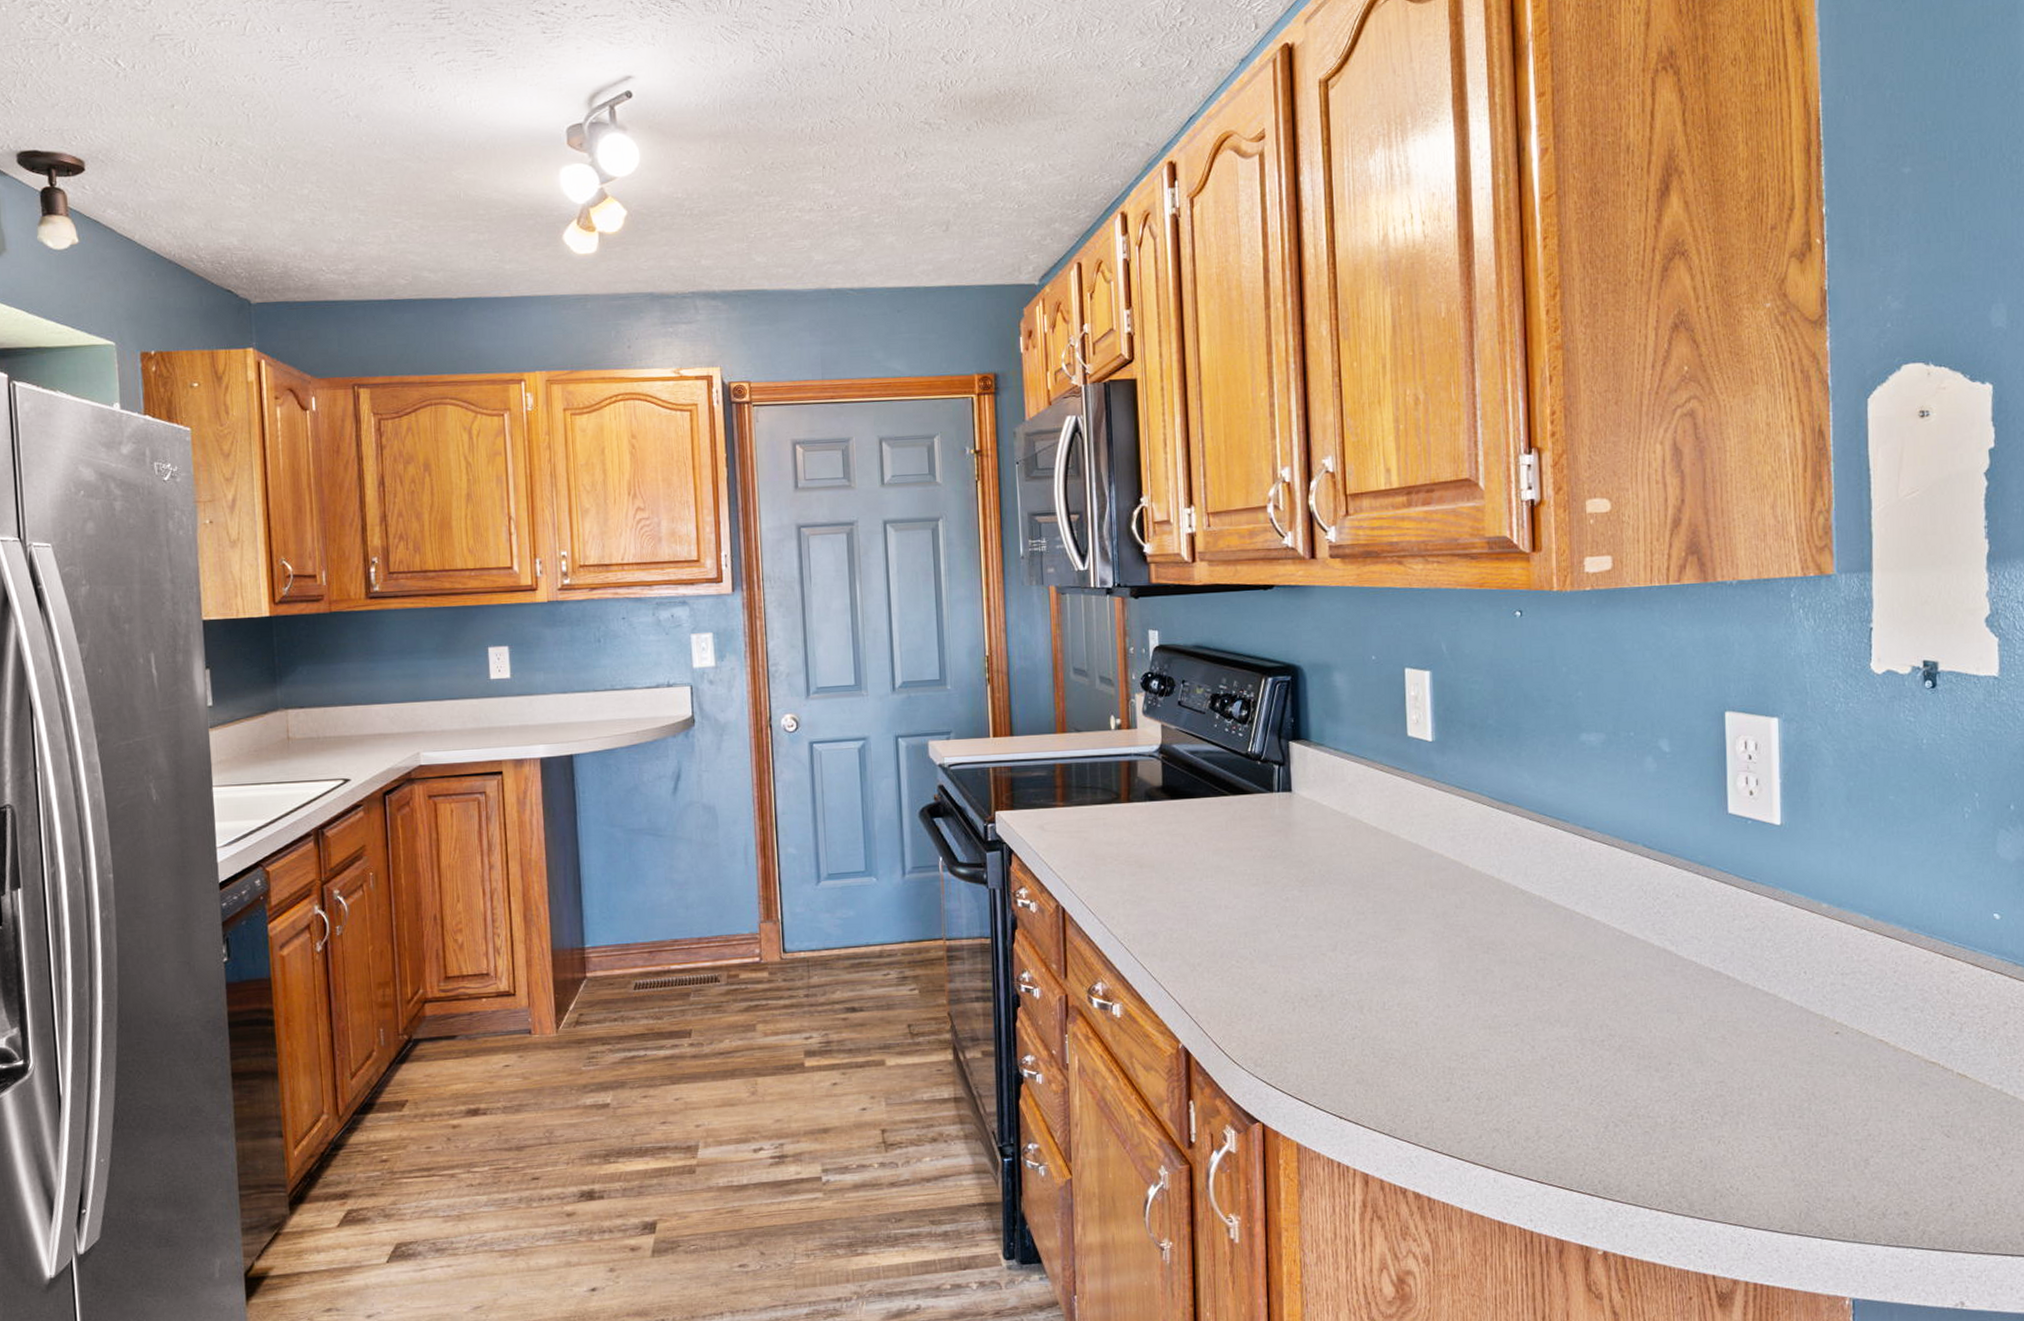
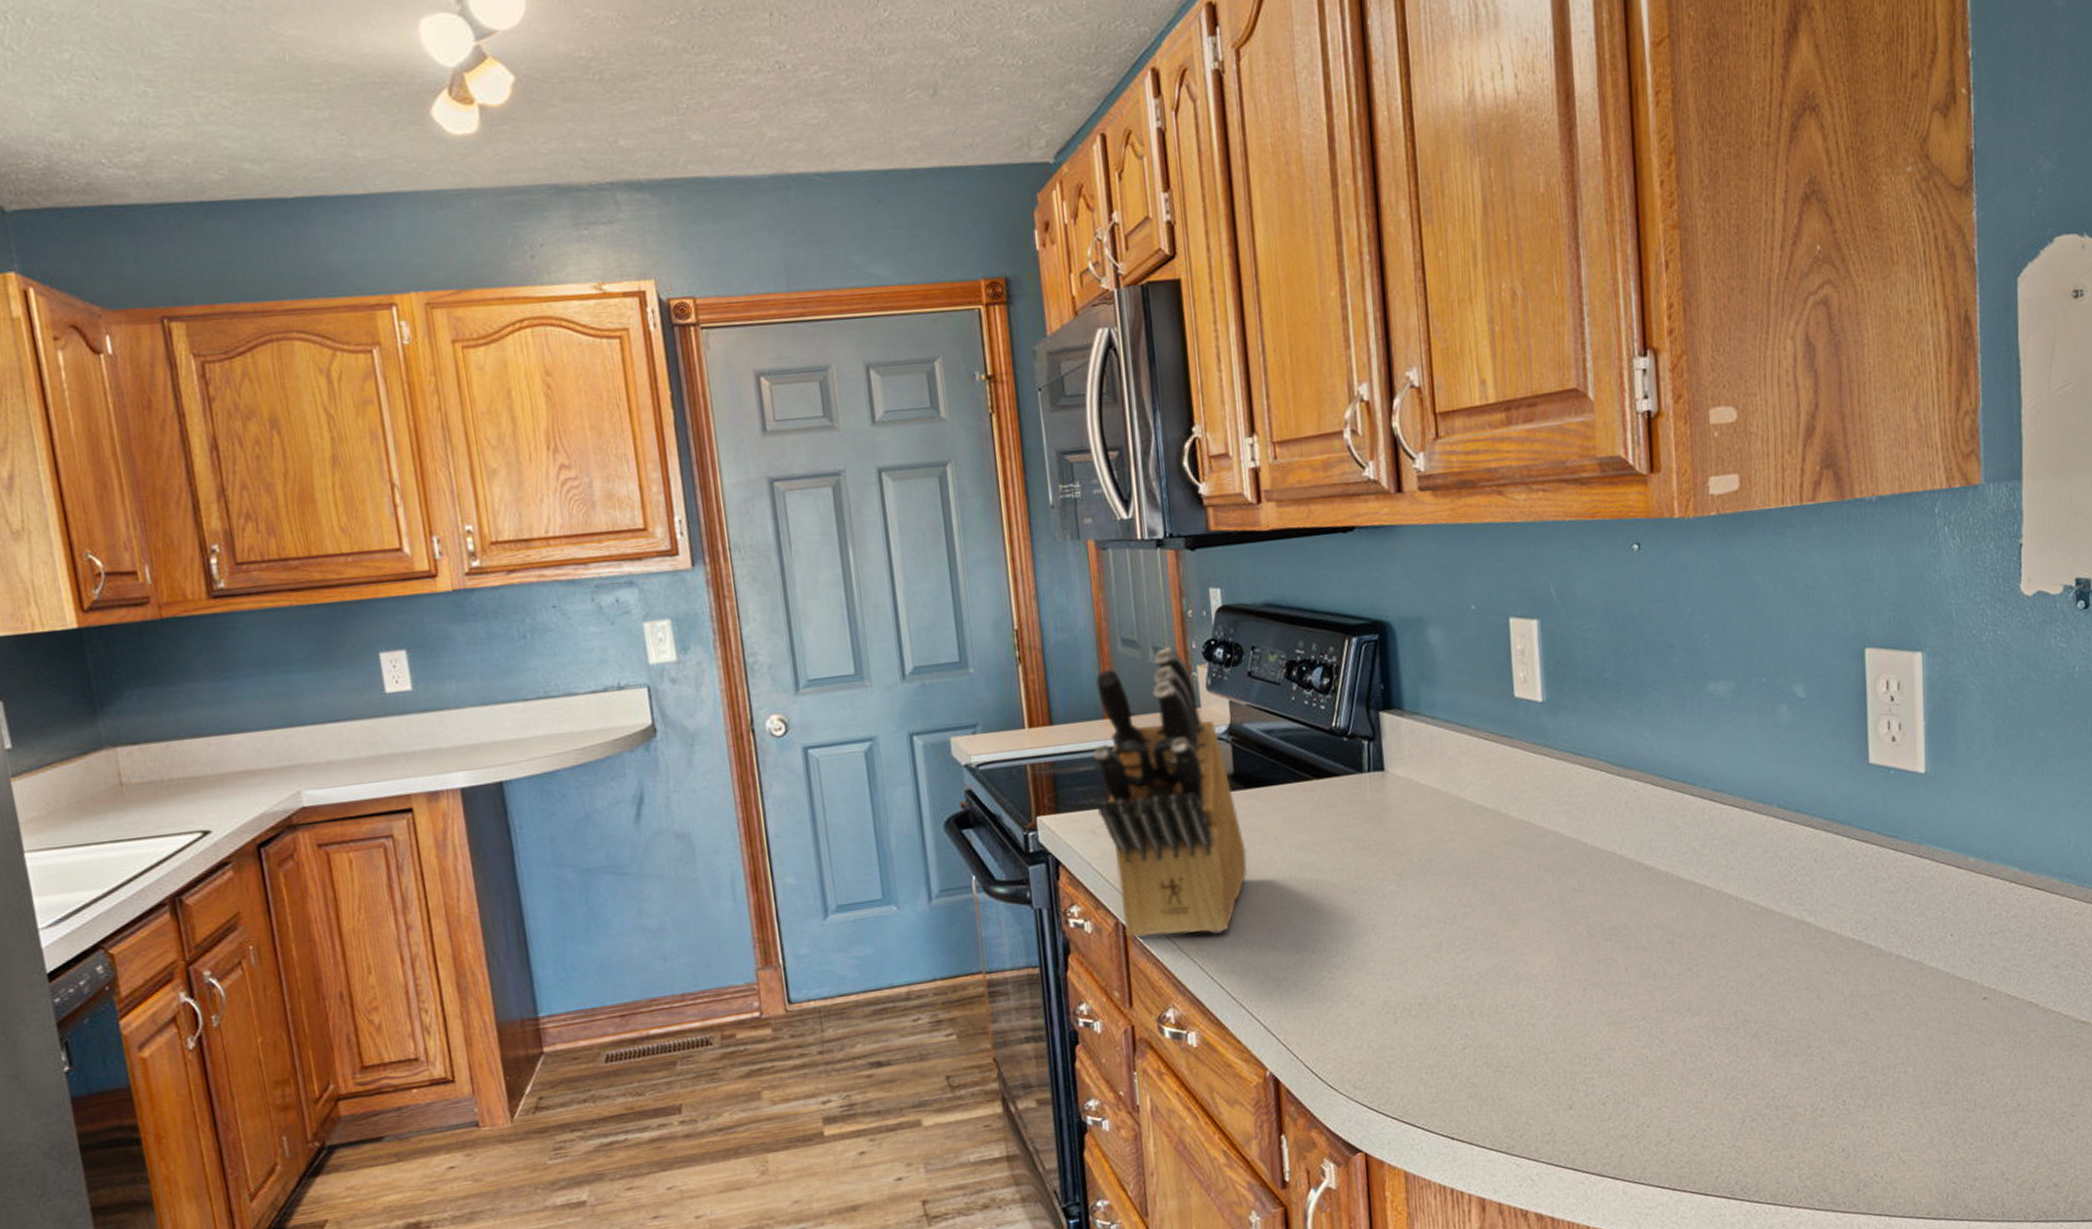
knife block: none [1044,677,1171,921] -> present [1092,647,1248,938]

